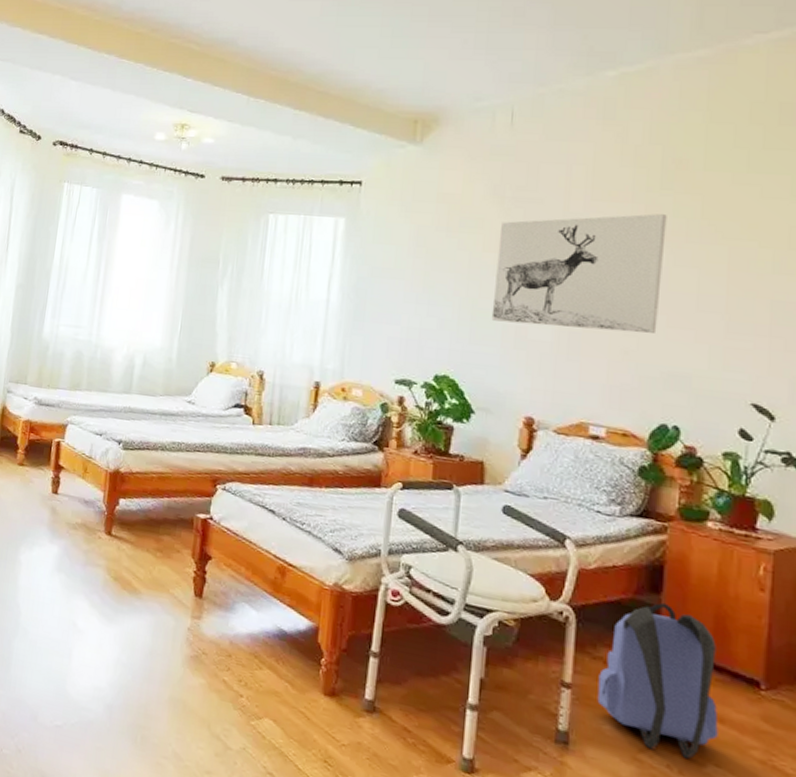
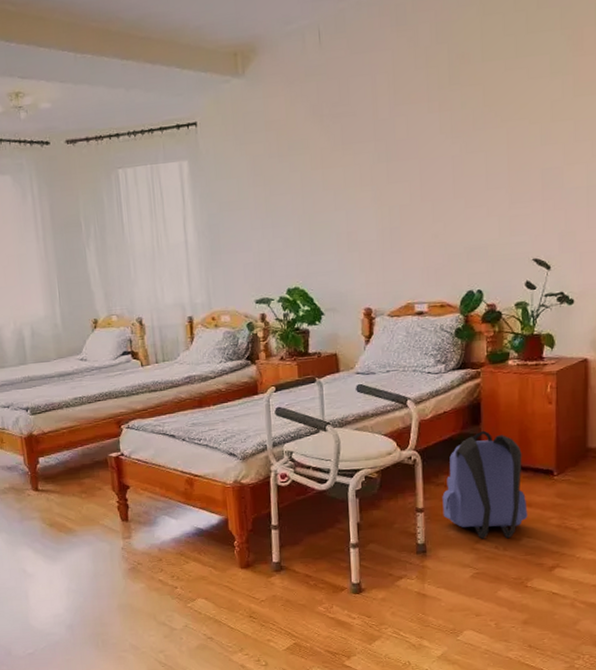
wall art: present [491,214,667,334] -> none [323,108,458,231]

